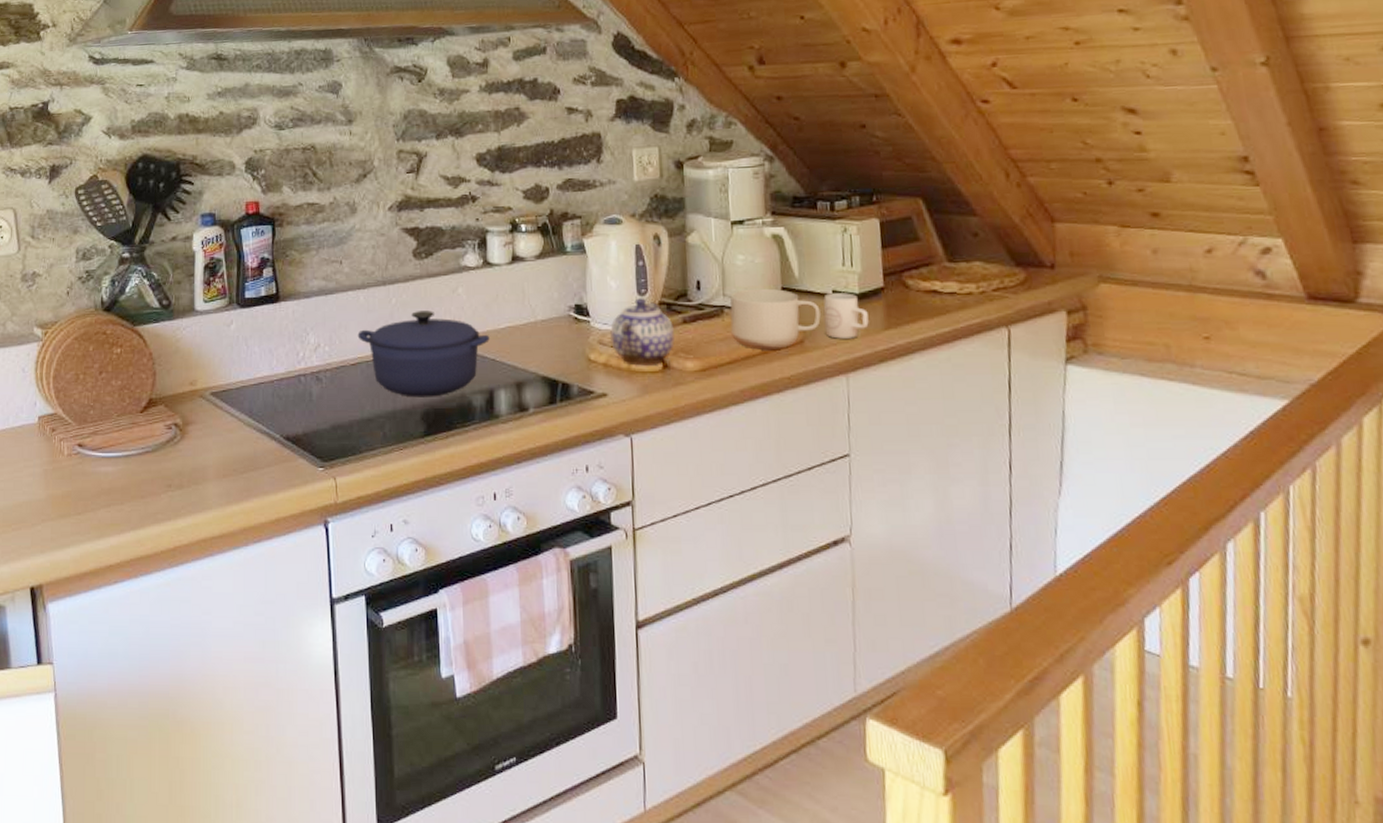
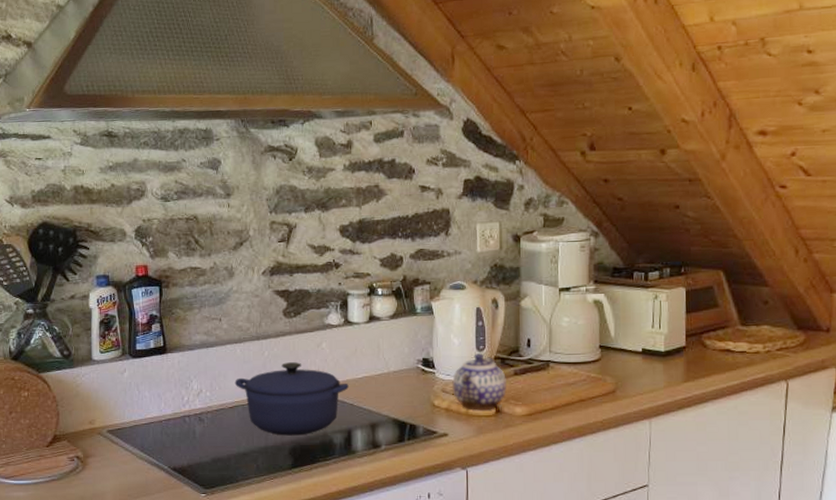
cup: present [730,288,821,350] -> none [554,346,631,398]
mug: present [823,293,869,339] -> none [633,351,671,389]

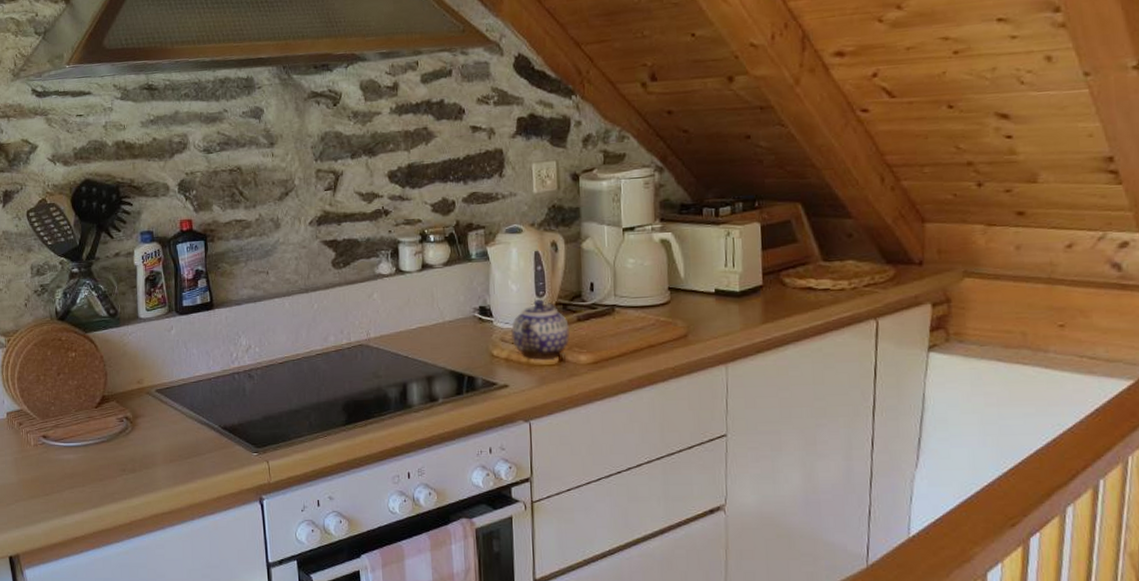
cooking pot: present [234,362,349,436] -> none [284,314,403,391]

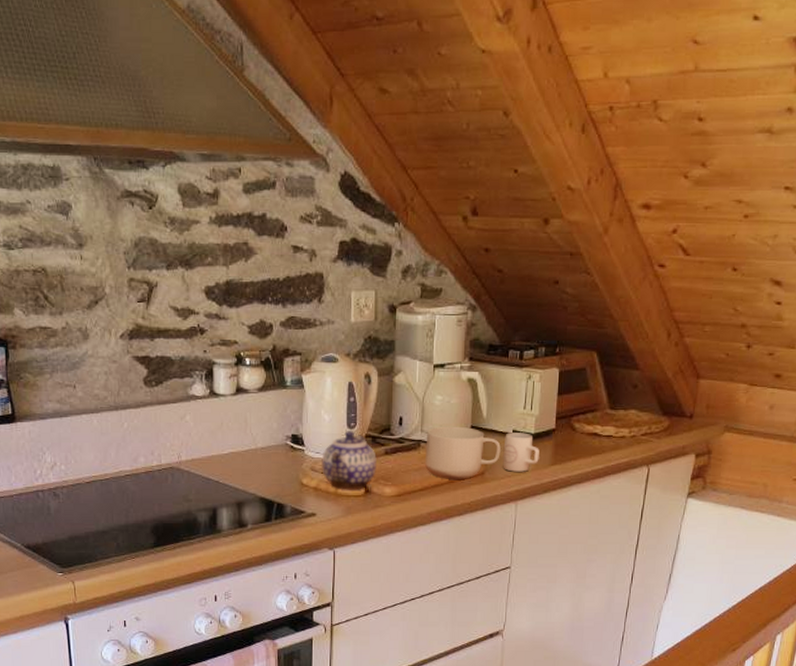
cup: none [620,288,704,344] -> present [425,426,501,479]
mug: none [706,291,748,333] -> present [503,433,539,472]

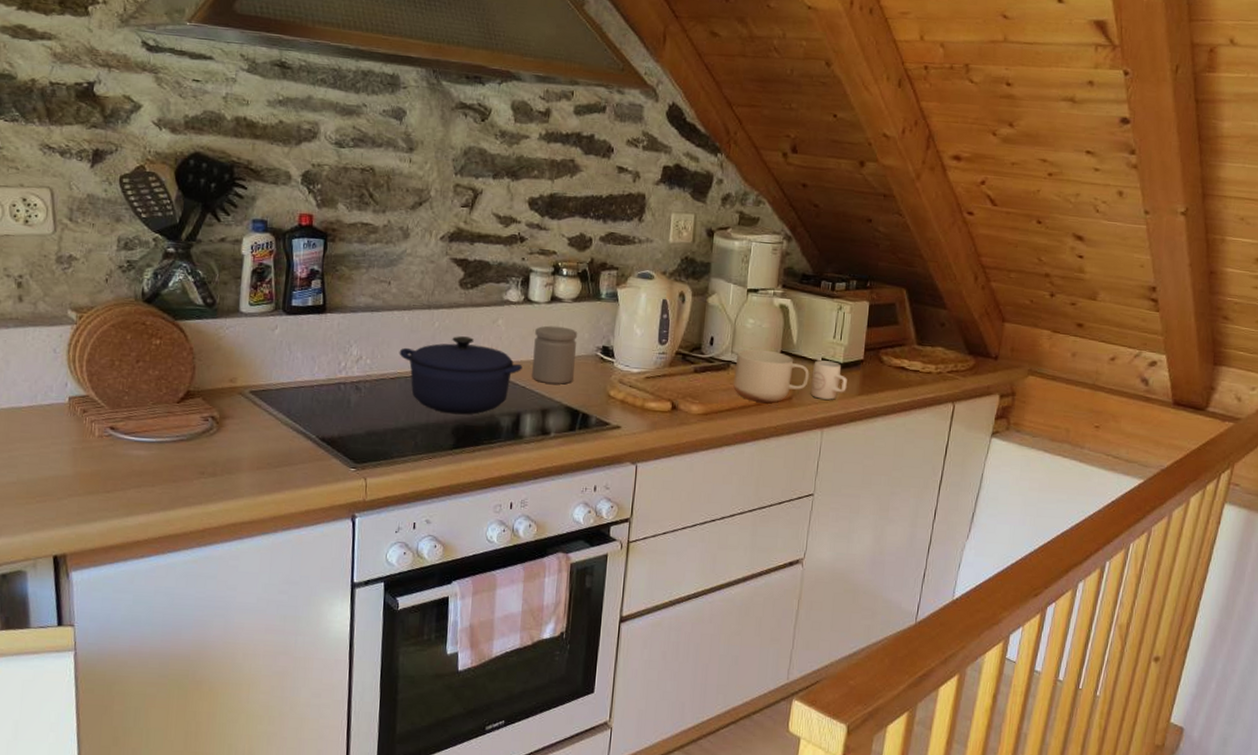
cooking pot: none [91,435,214,513] -> present [399,336,523,415]
jar: none [224,418,266,476] -> present [532,325,578,385]
teapot: present [322,431,377,490] -> none [630,346,686,406]

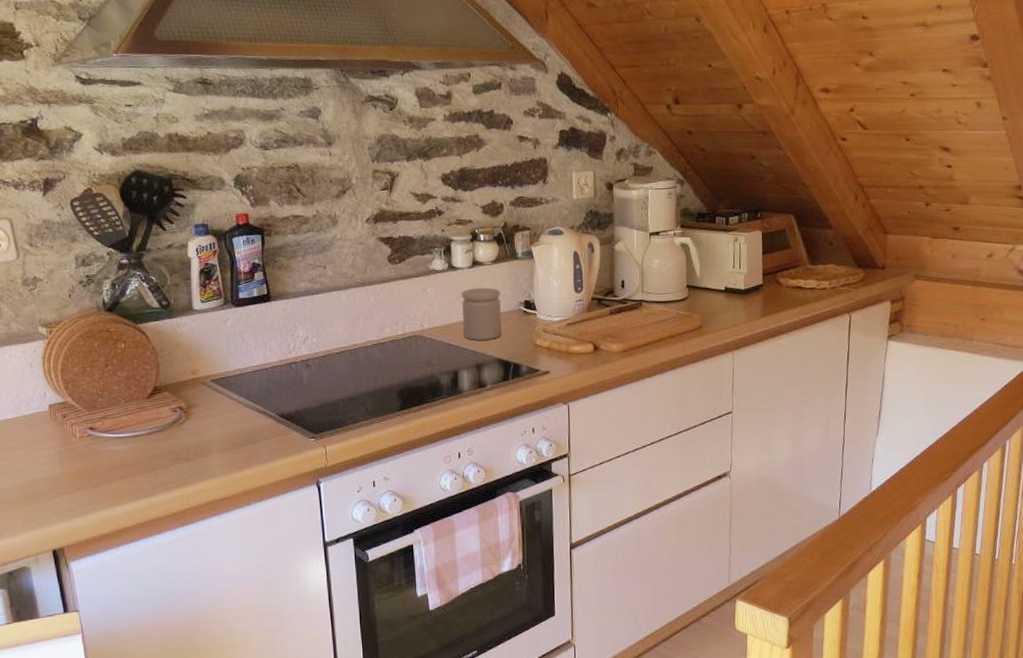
cooking pot: present [399,336,523,415] -> none [341,307,454,379]
cup: present [733,348,809,403] -> none [647,286,715,334]
mug: present [810,360,847,400] -> none [717,289,751,325]

